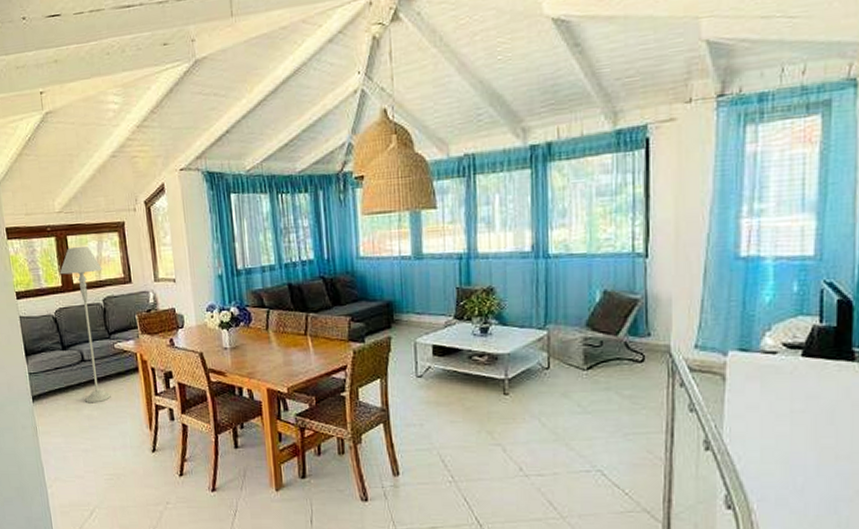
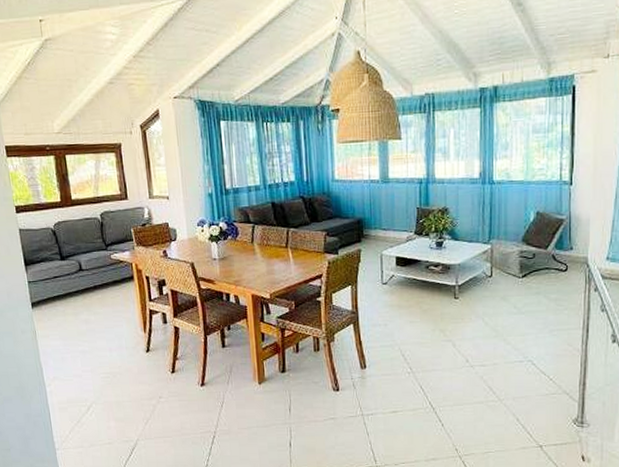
floor lamp: present [59,247,111,404] -> none [58,165,108,309]

